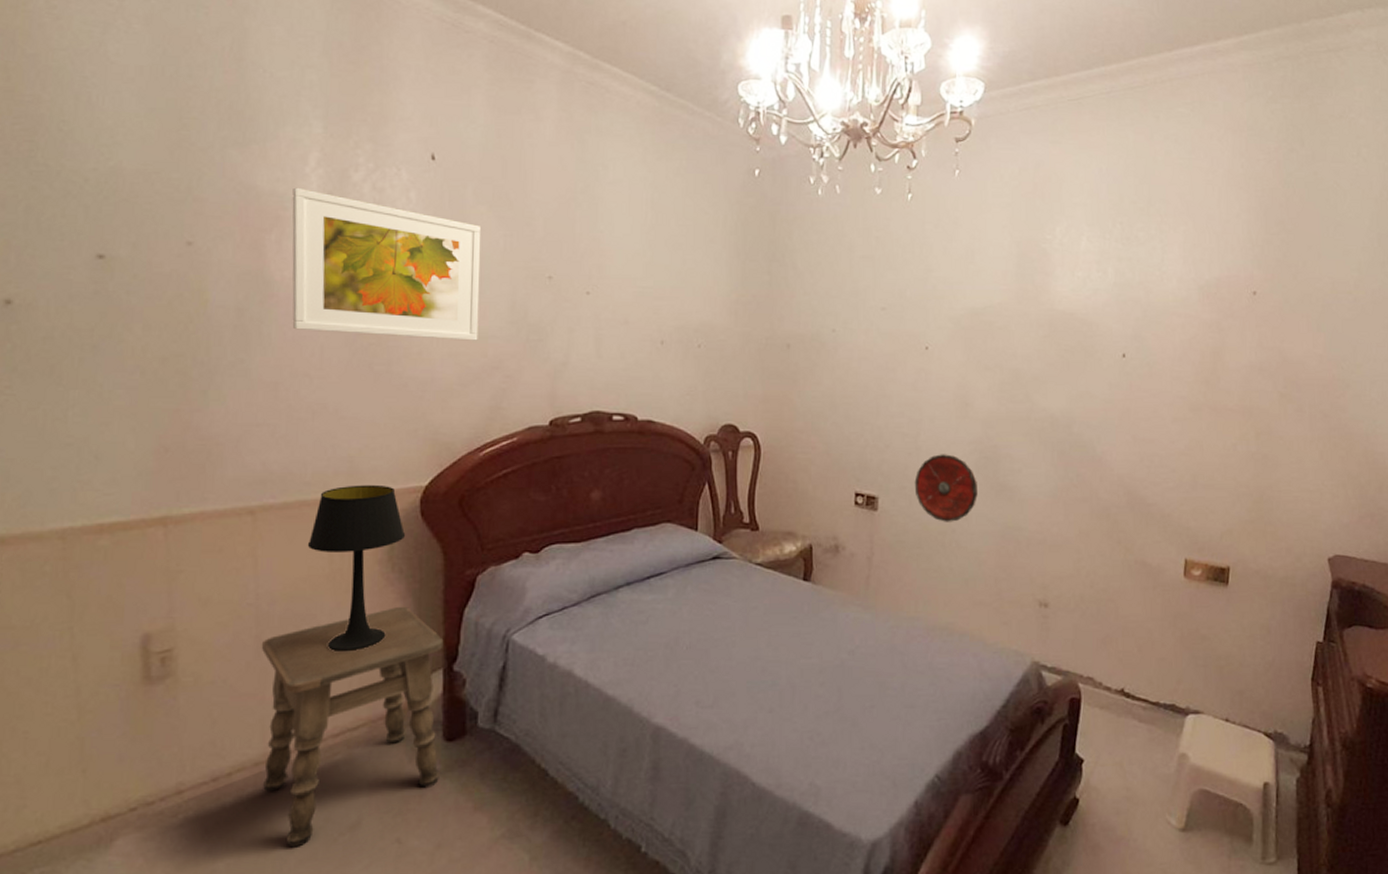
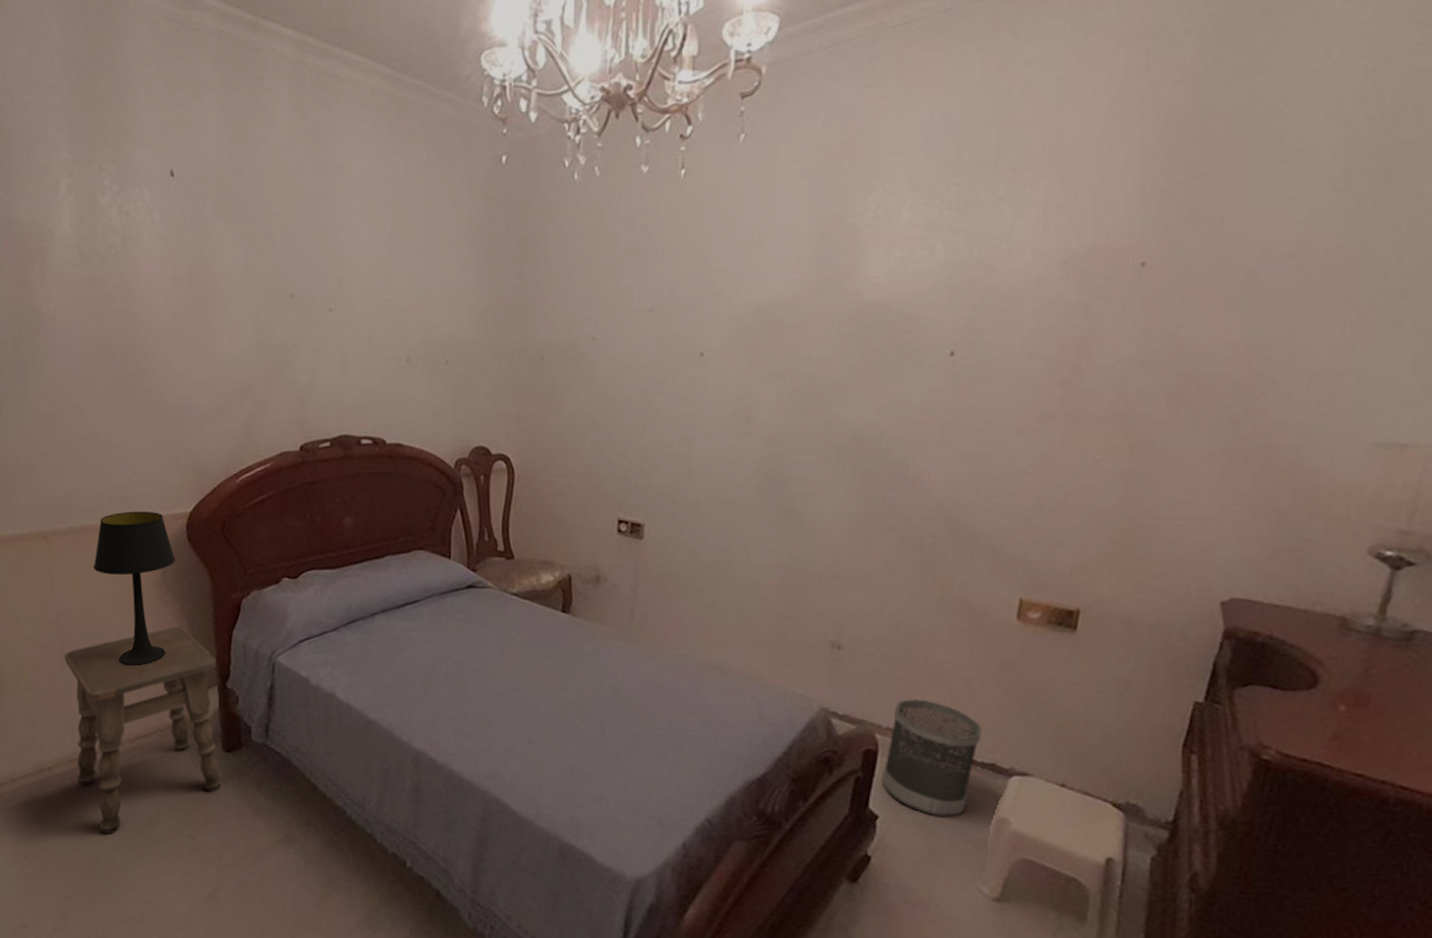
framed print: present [292,187,482,341] -> none [49,217,228,366]
round shield: present [914,454,978,522] -> none [685,476,760,552]
wastebasket: none [1084,650,1163,757] -> present [881,699,982,818]

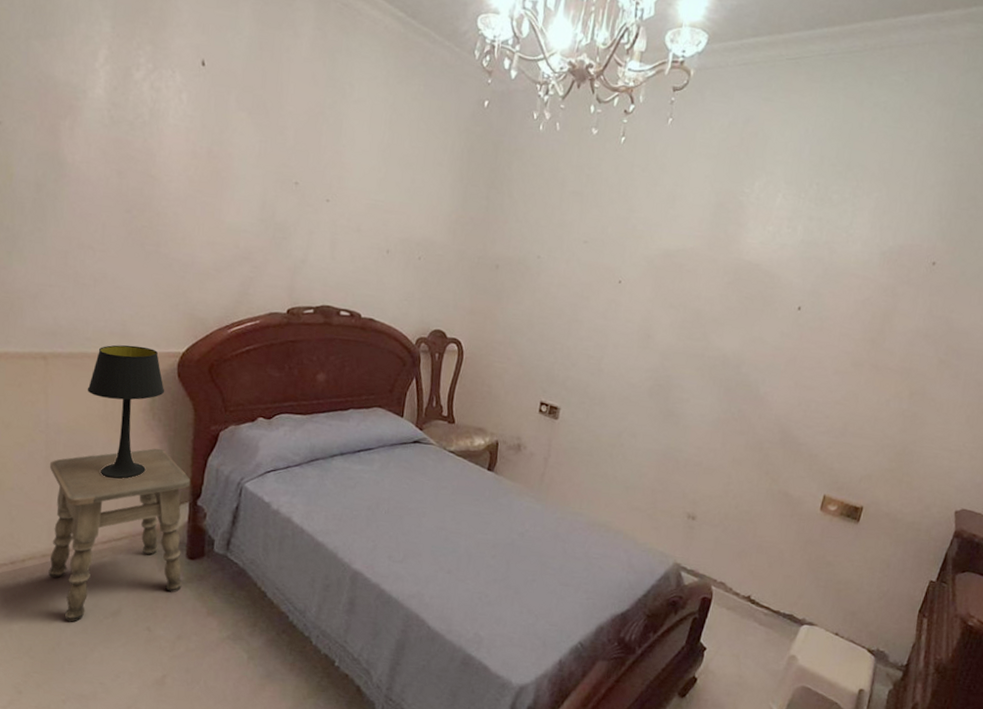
wastebasket: present [881,699,982,818] -> none [711,561,787,652]

